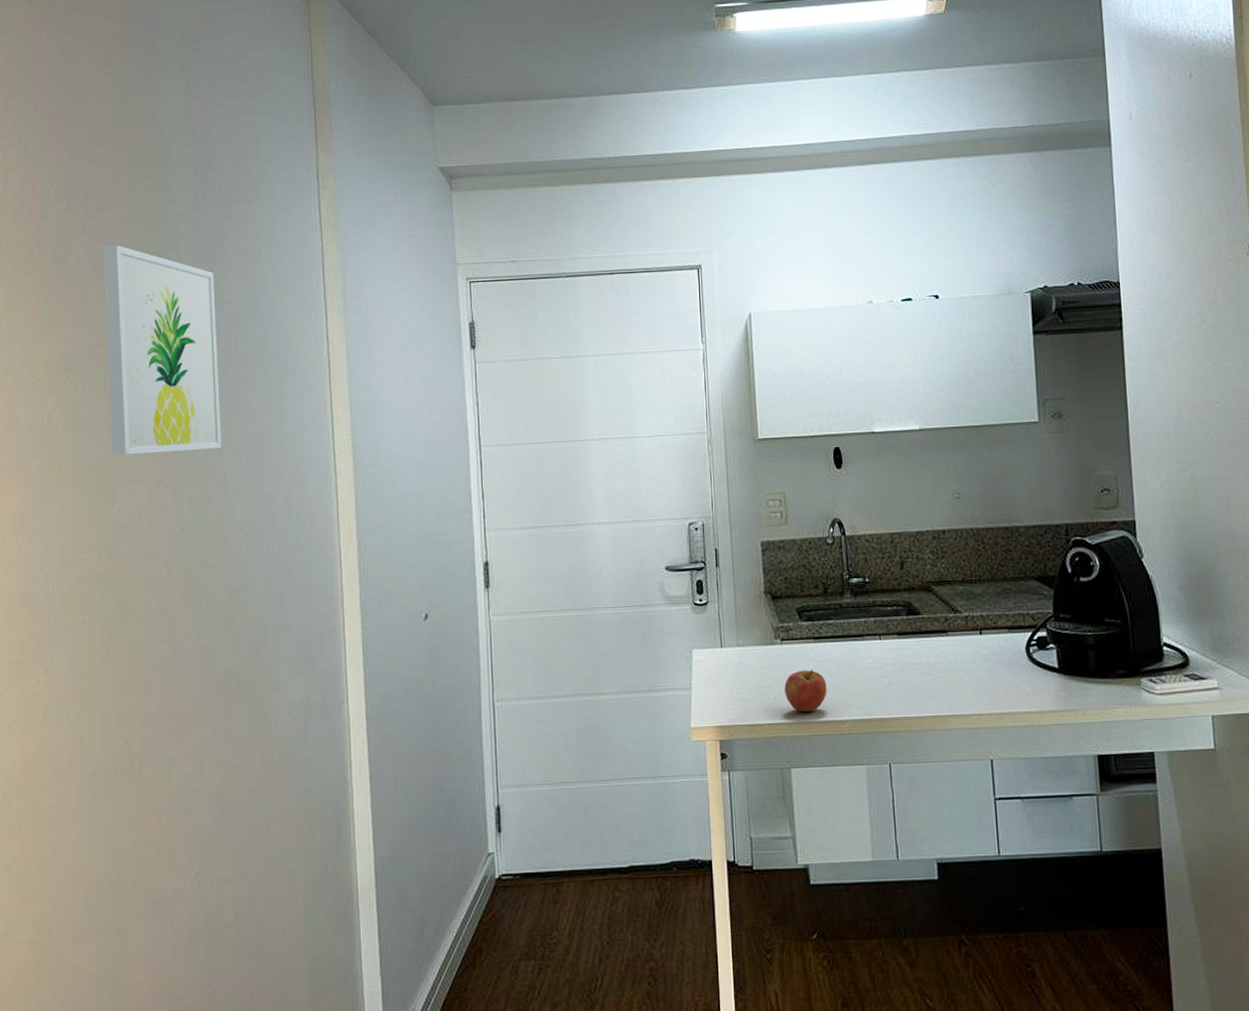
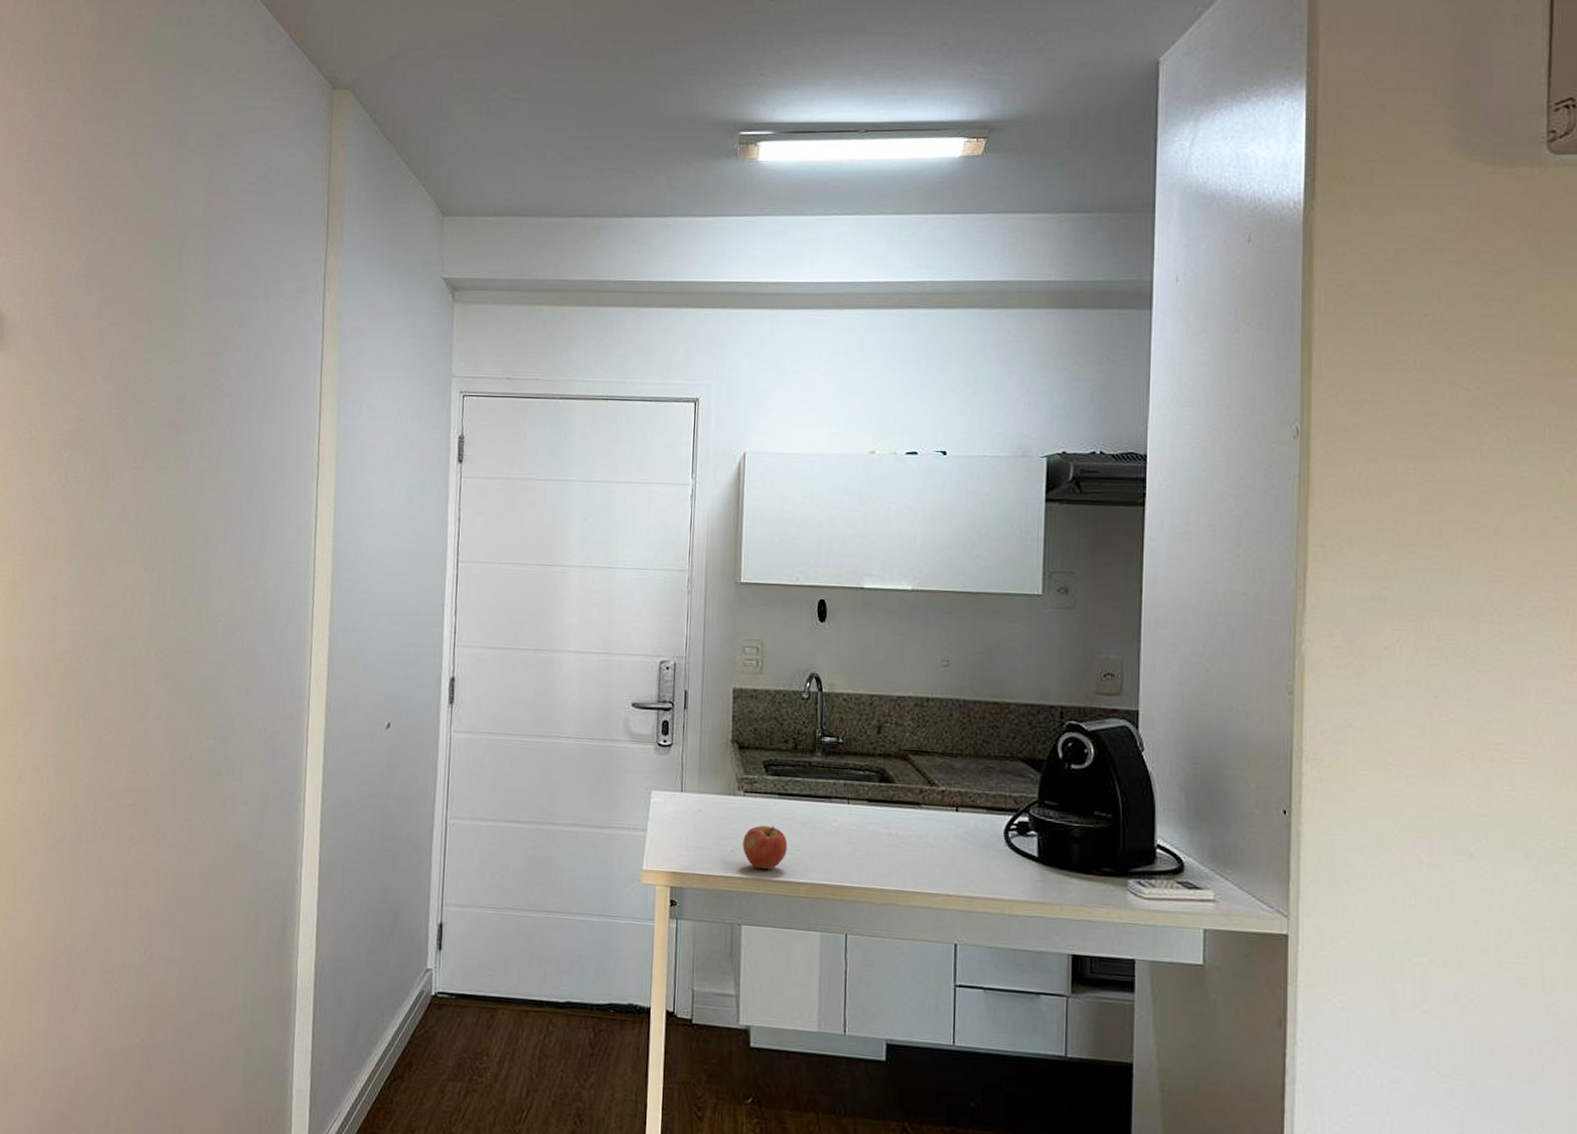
wall art: present [103,244,222,456] -> none [104,329,217,538]

